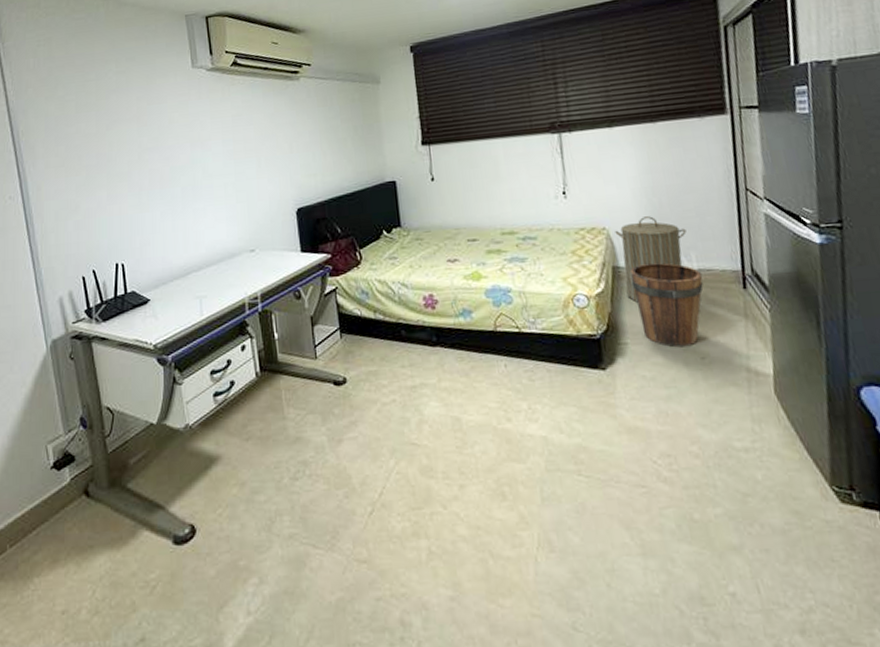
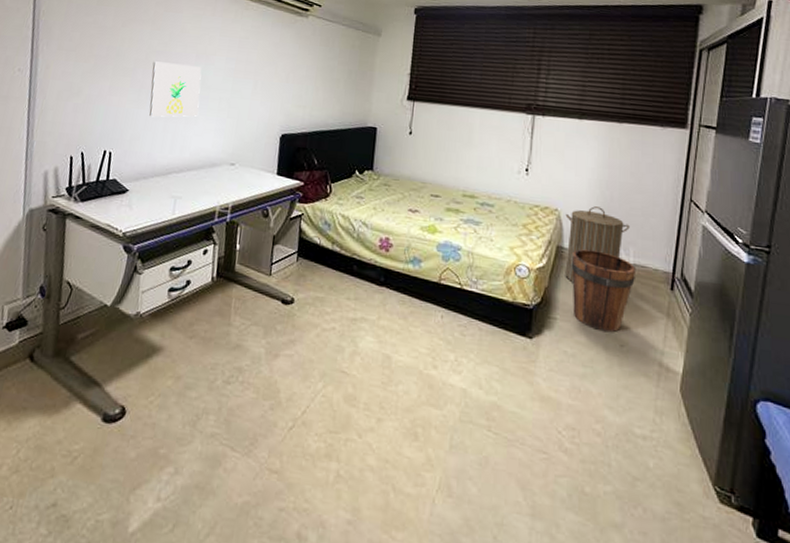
wall art: none [147,156,205,219] -> present [149,61,202,117]

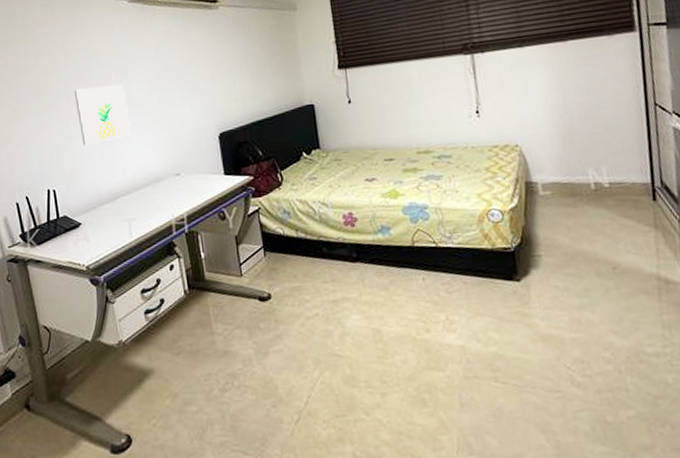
laundry hamper: present [565,206,630,283] -> none [527,132,597,216]
bucket: present [571,249,637,333] -> none [543,177,615,258]

